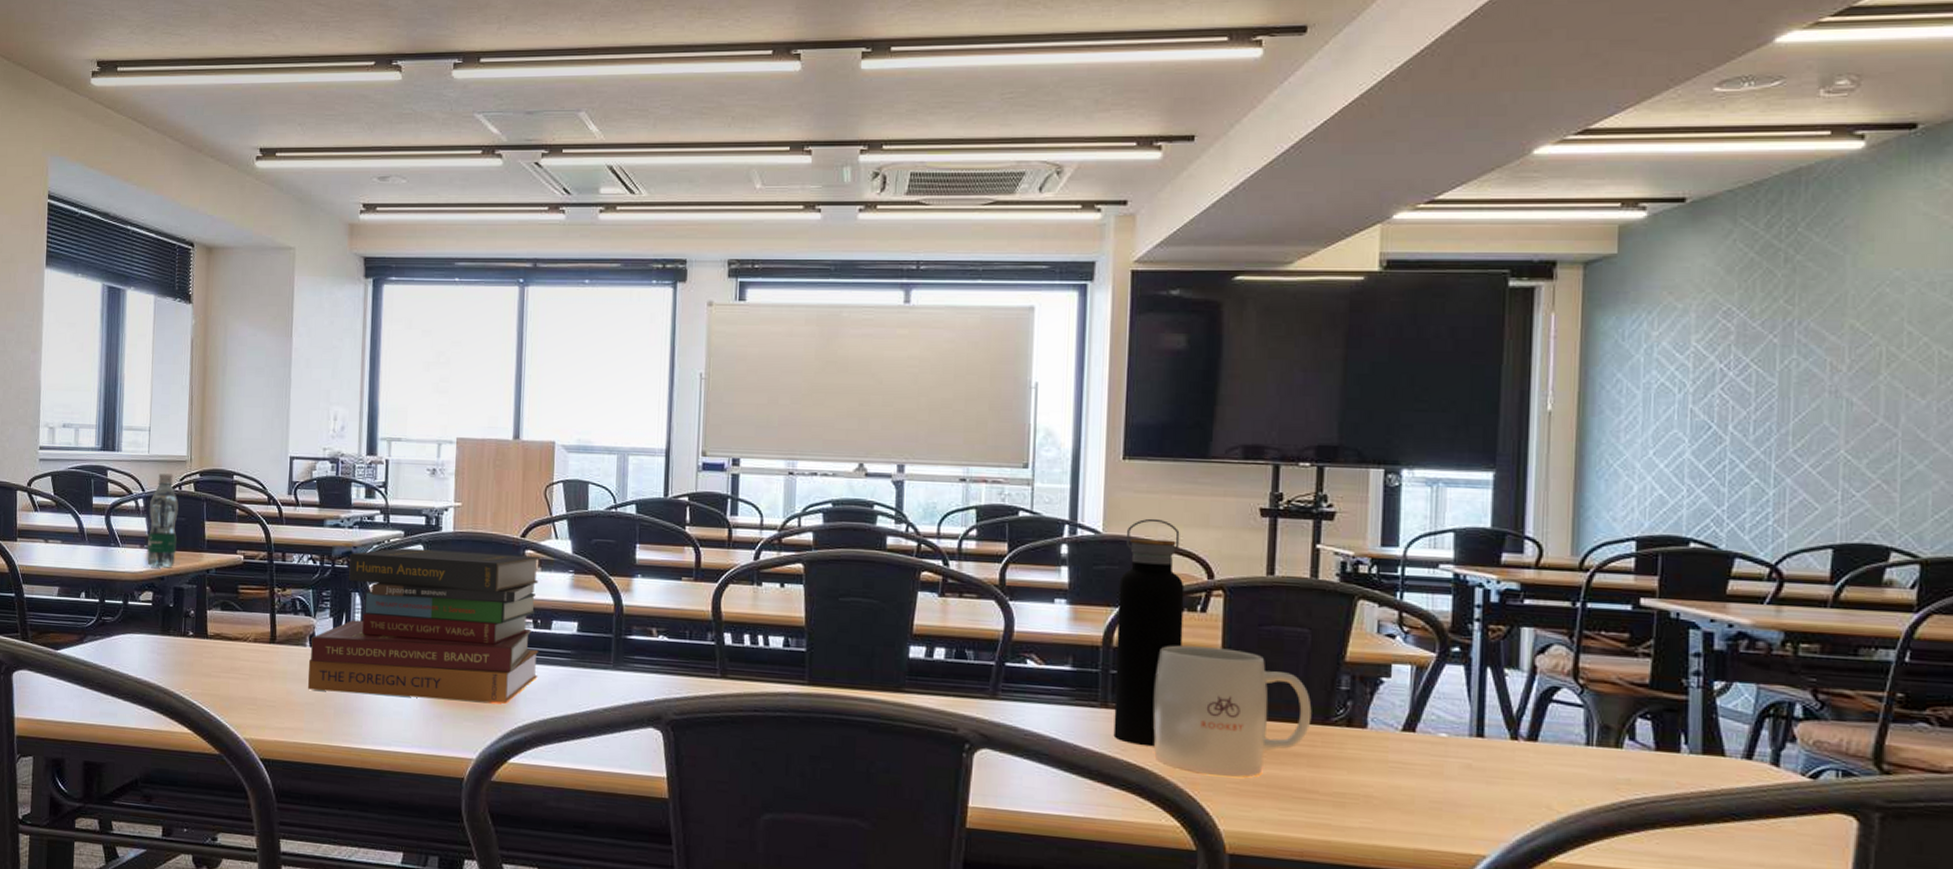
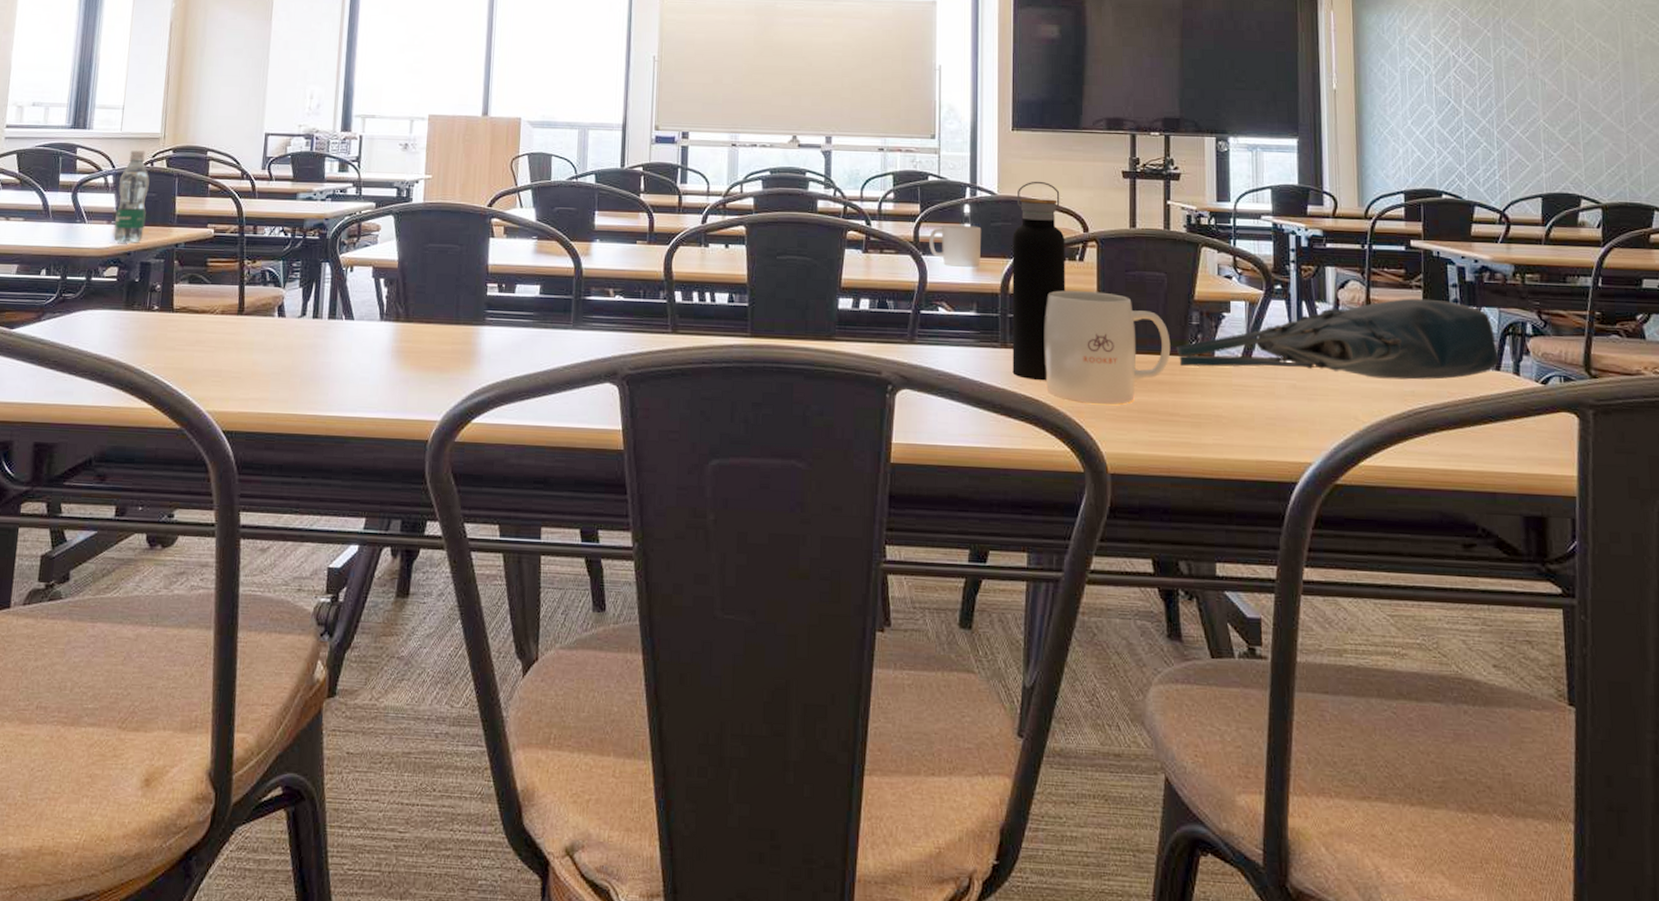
books: present [308,548,540,704] -> none [275,219,505,366]
mug: none [1018,567,1082,616] -> present [929,225,982,267]
tote bag: none [1318,668,1753,767] -> present [1176,298,1500,380]

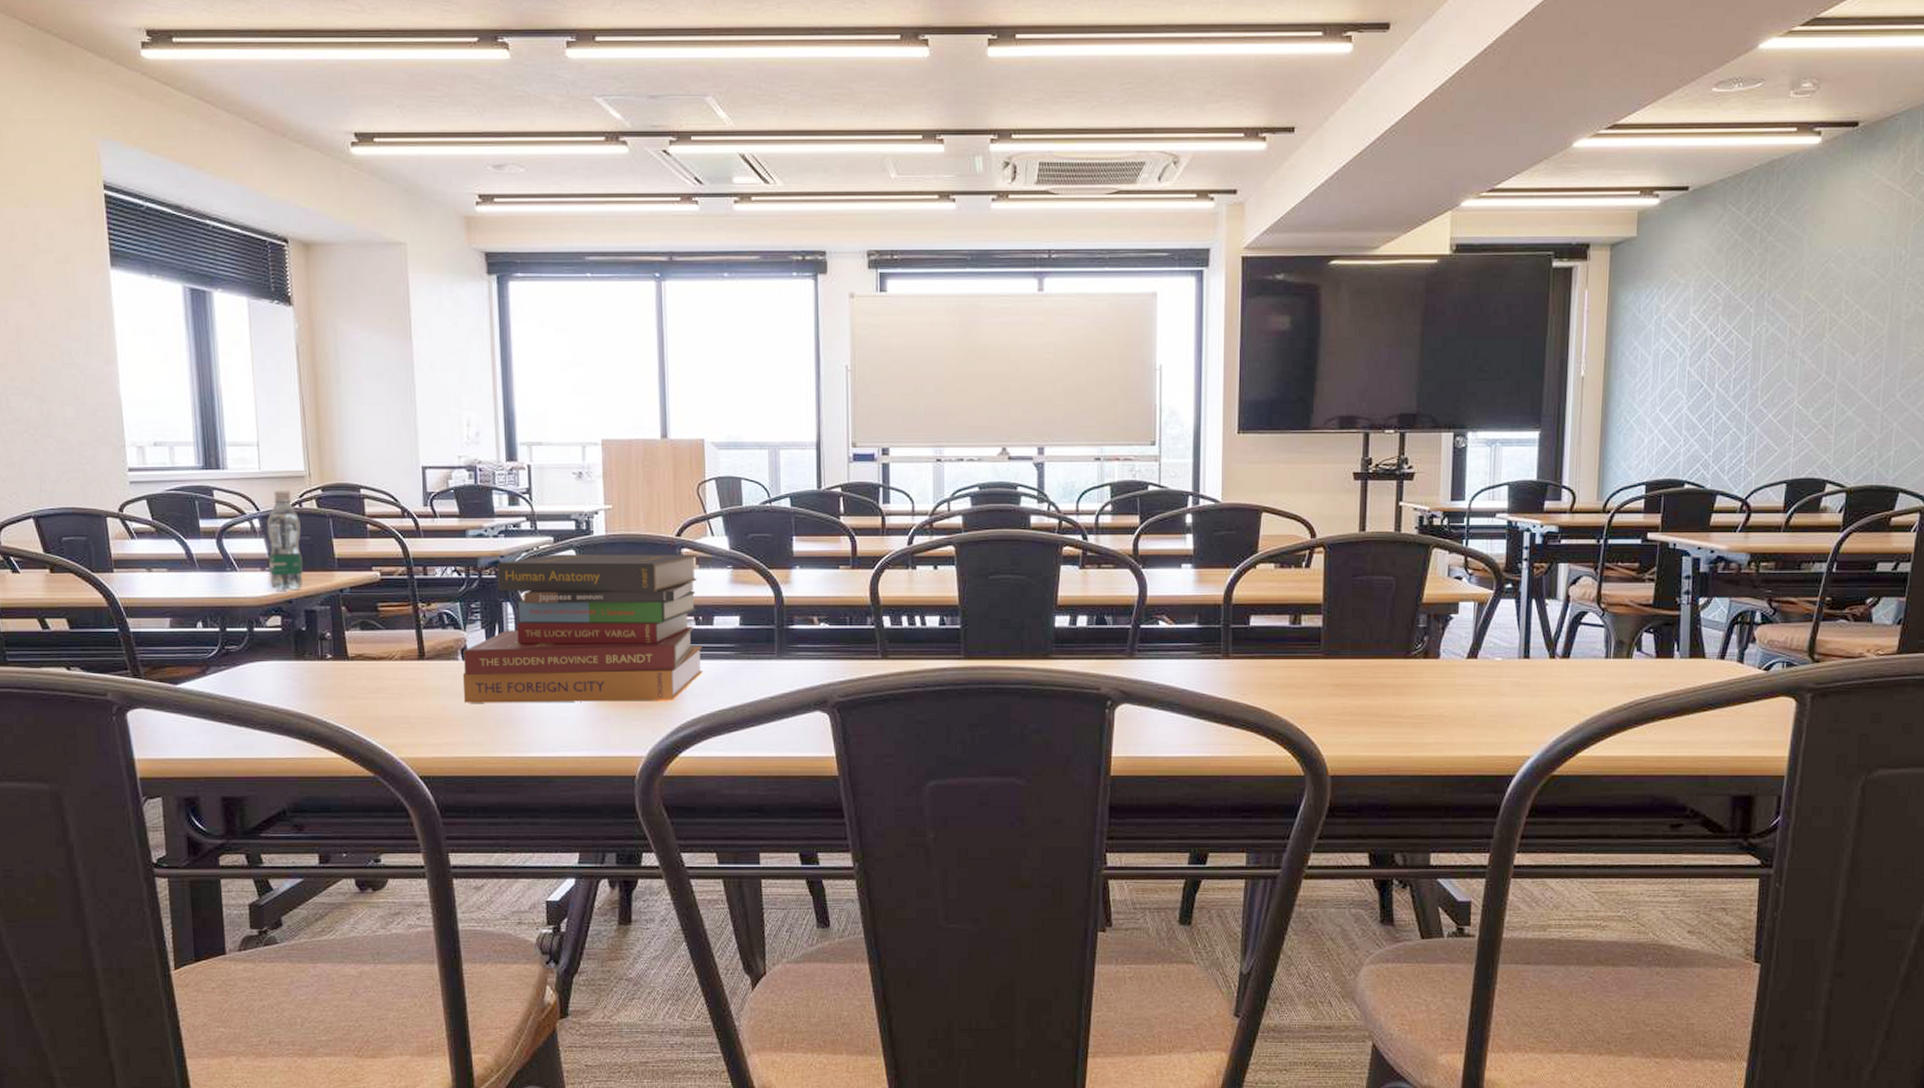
books: none [275,219,505,366] -> present [462,554,703,703]
mug: present [929,225,982,267] -> none [1149,536,1204,579]
water bottle: present [1012,181,1066,381] -> none [1234,486,1292,690]
mug: present [1044,290,1171,406] -> none [1267,598,1396,710]
tote bag: present [1176,298,1500,380] -> none [1401,591,1725,672]

